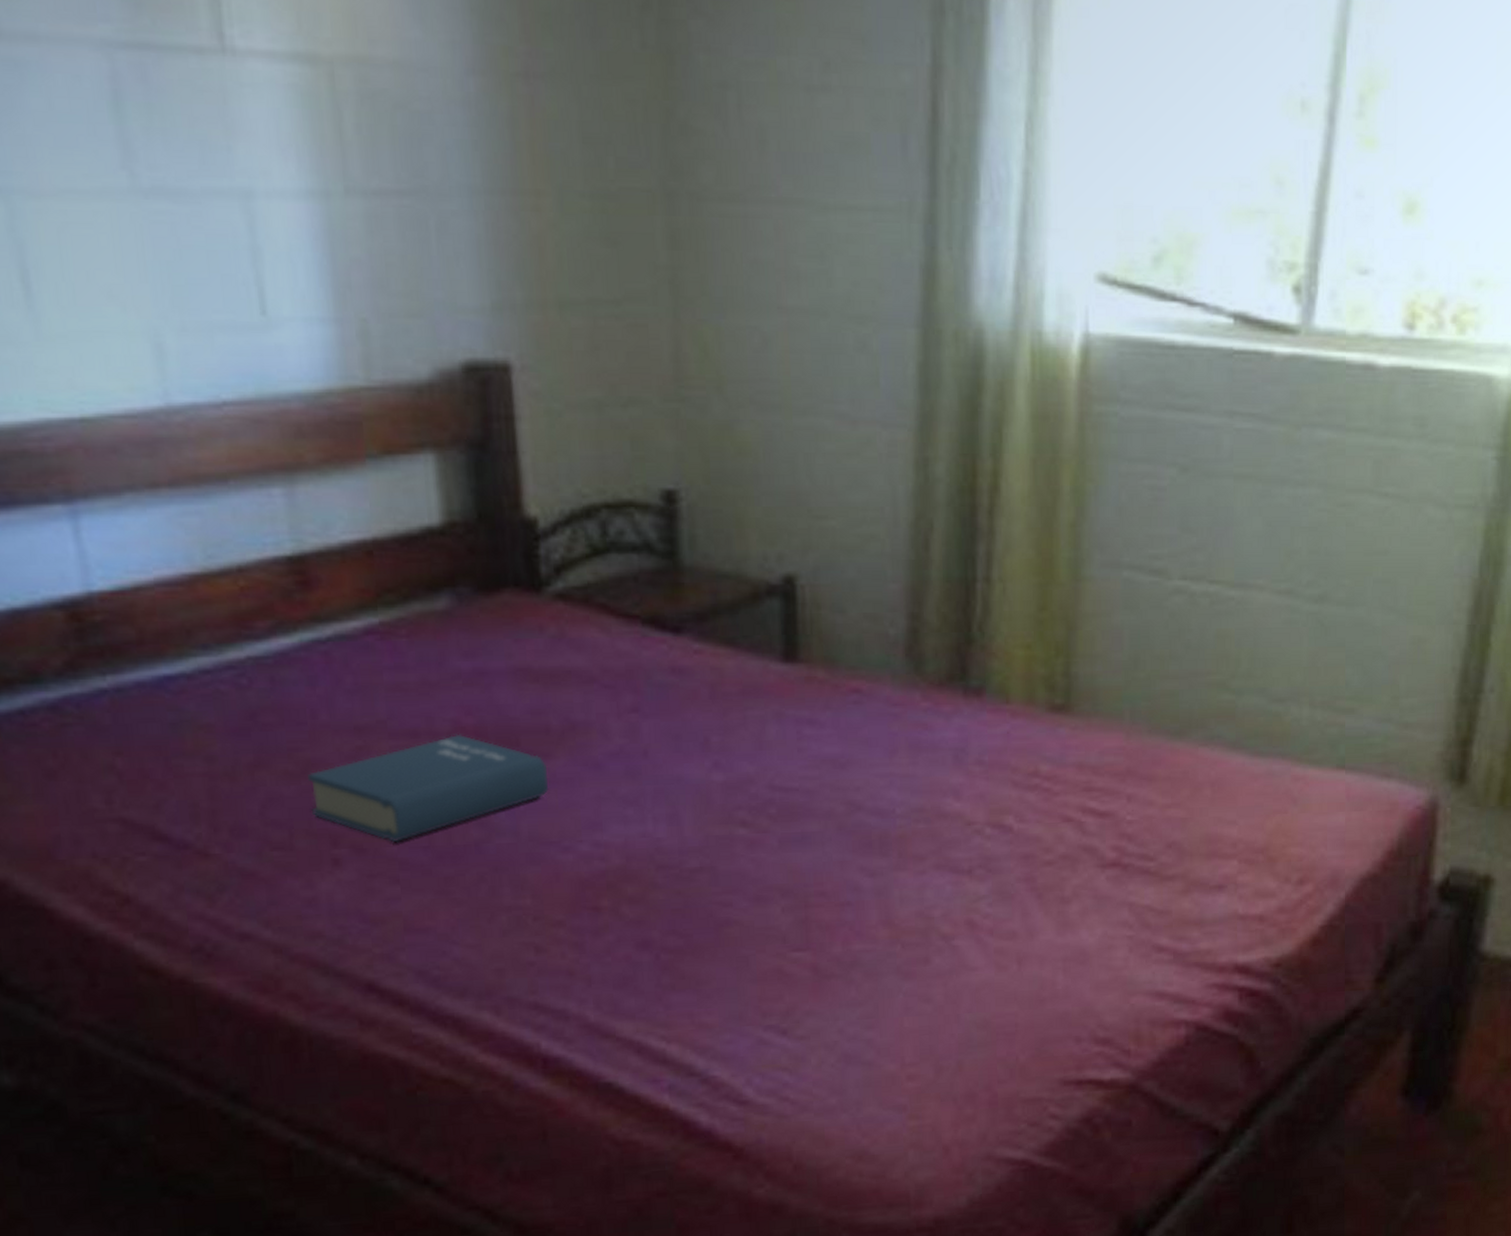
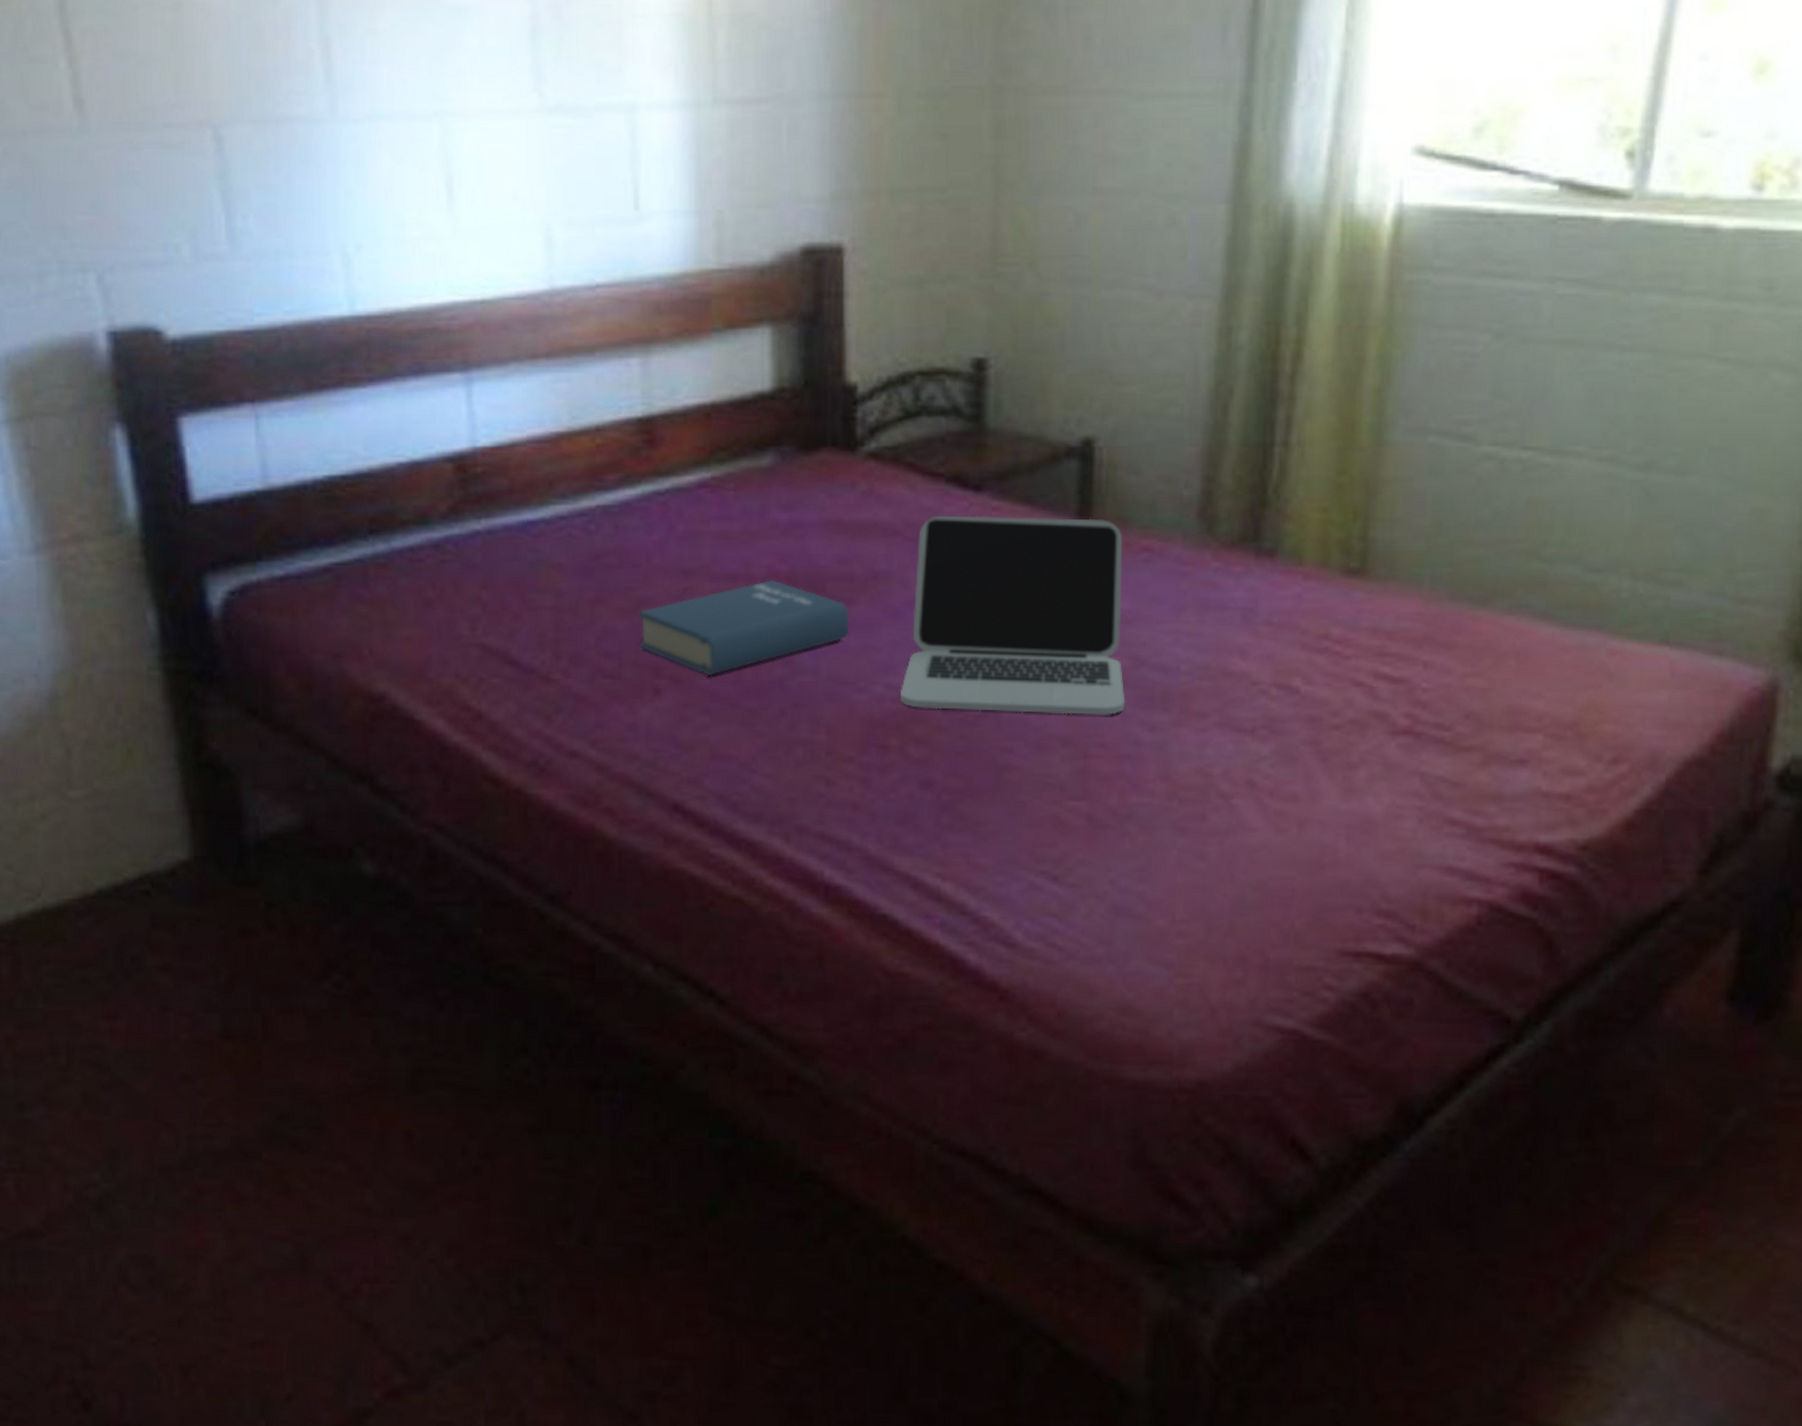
laptop: none [609,659,844,866] -> present [901,515,1126,715]

